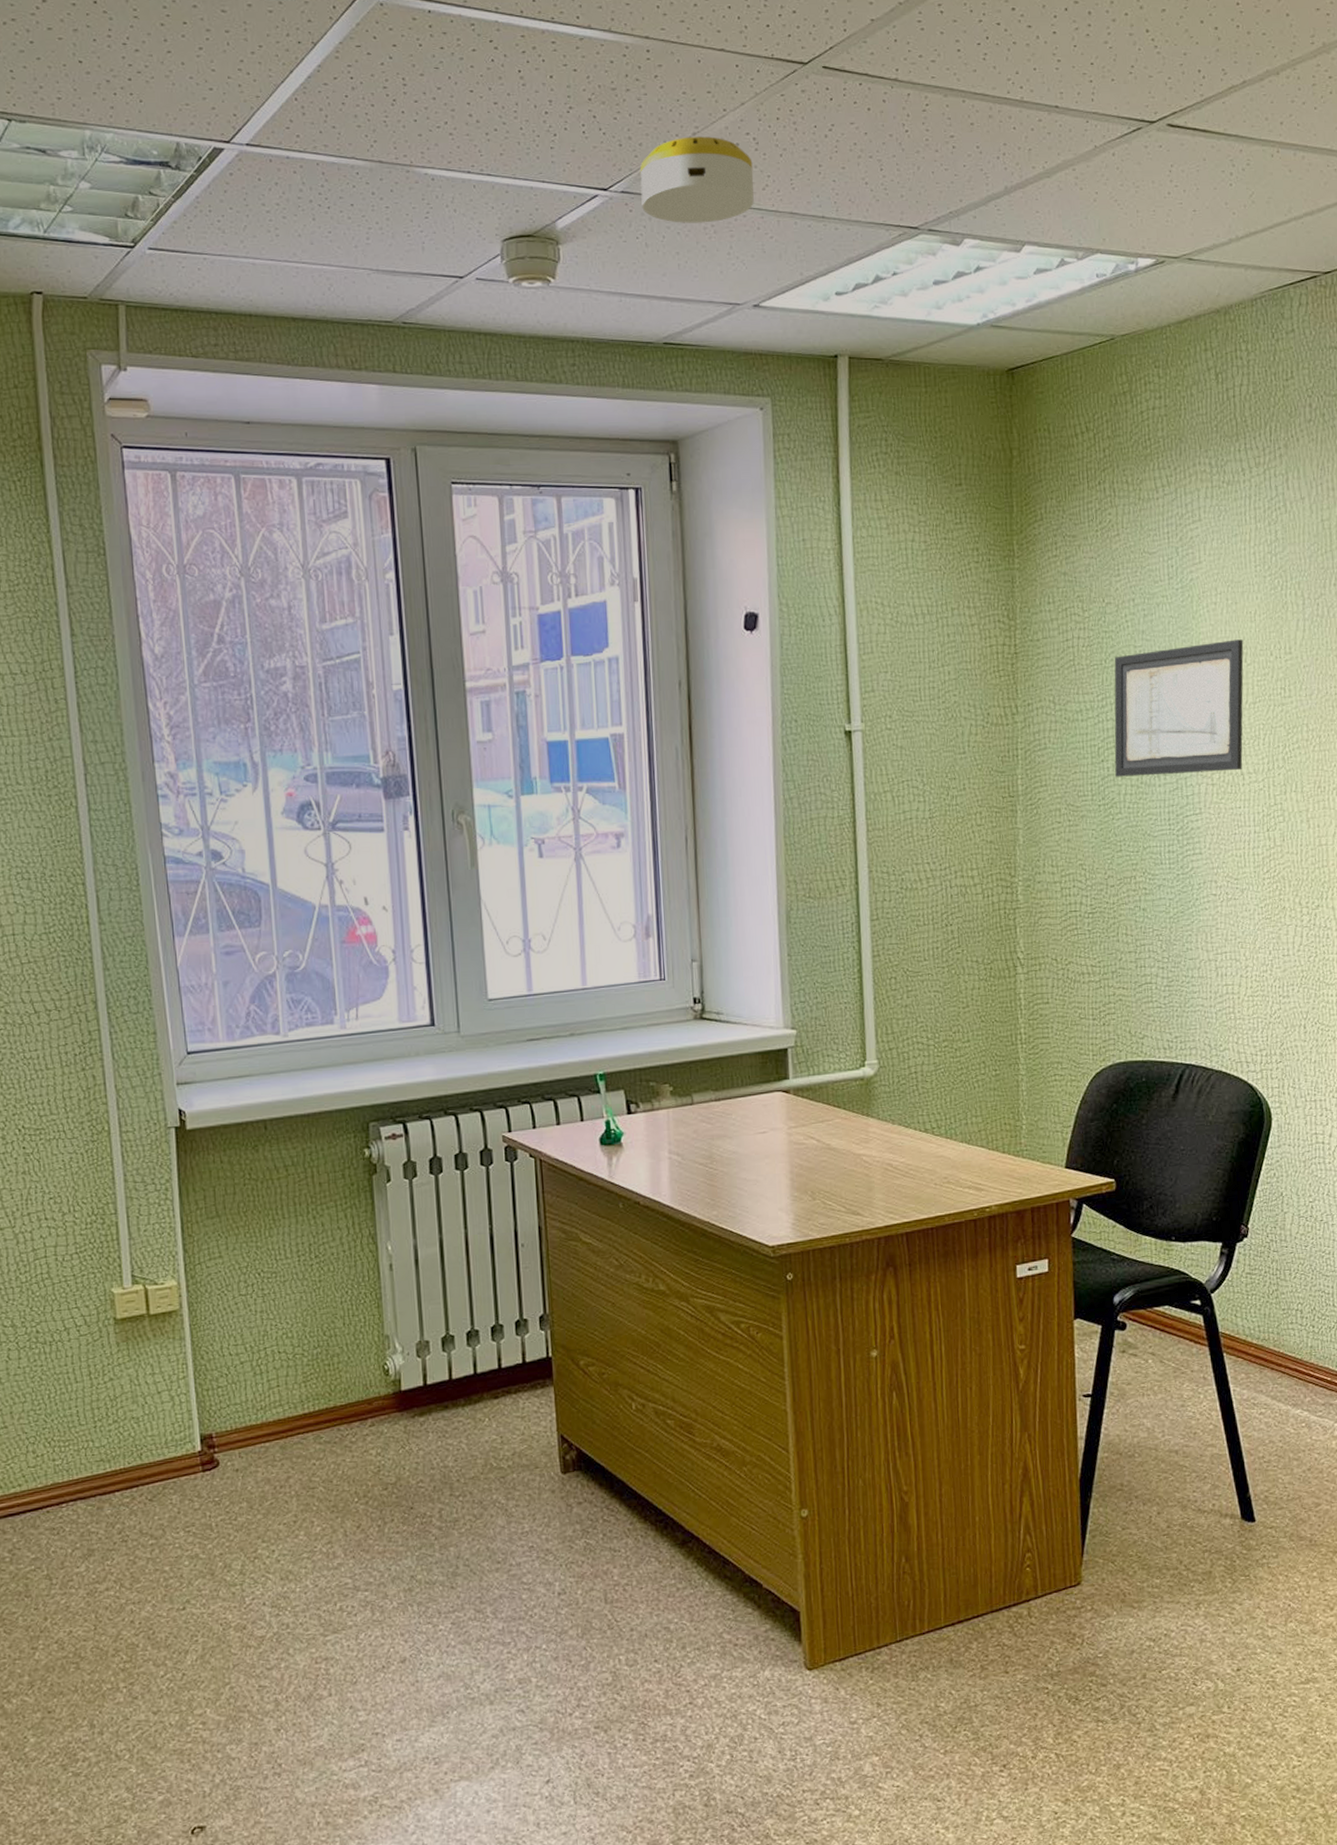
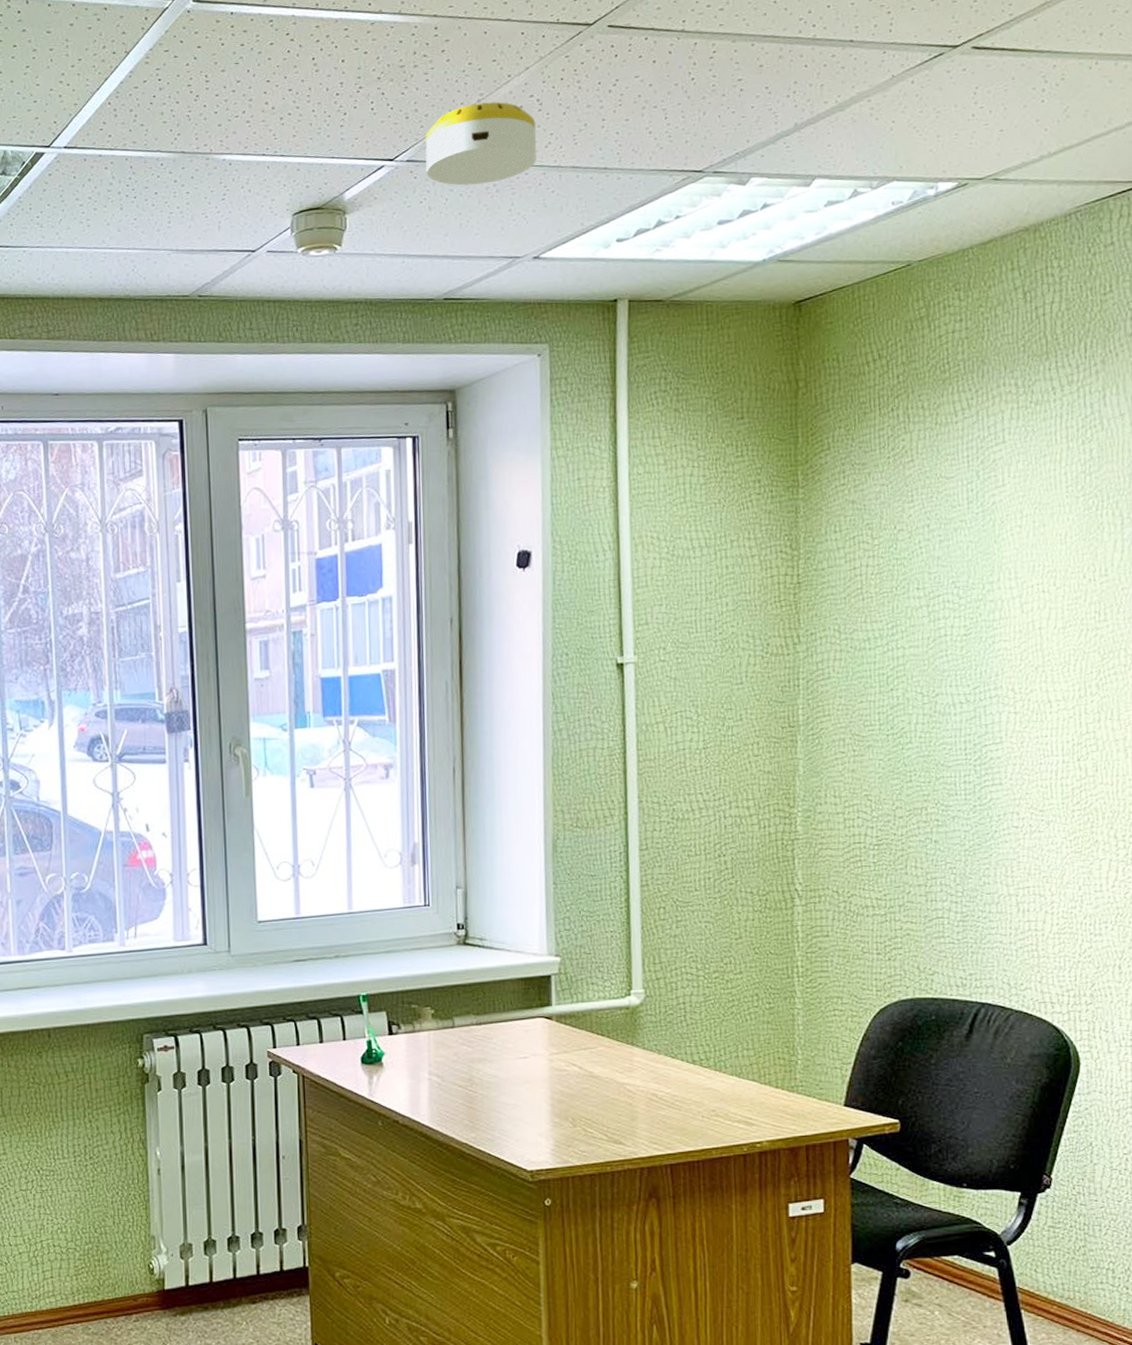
wall art: present [1114,639,1244,777] -> none [905,562,1052,706]

